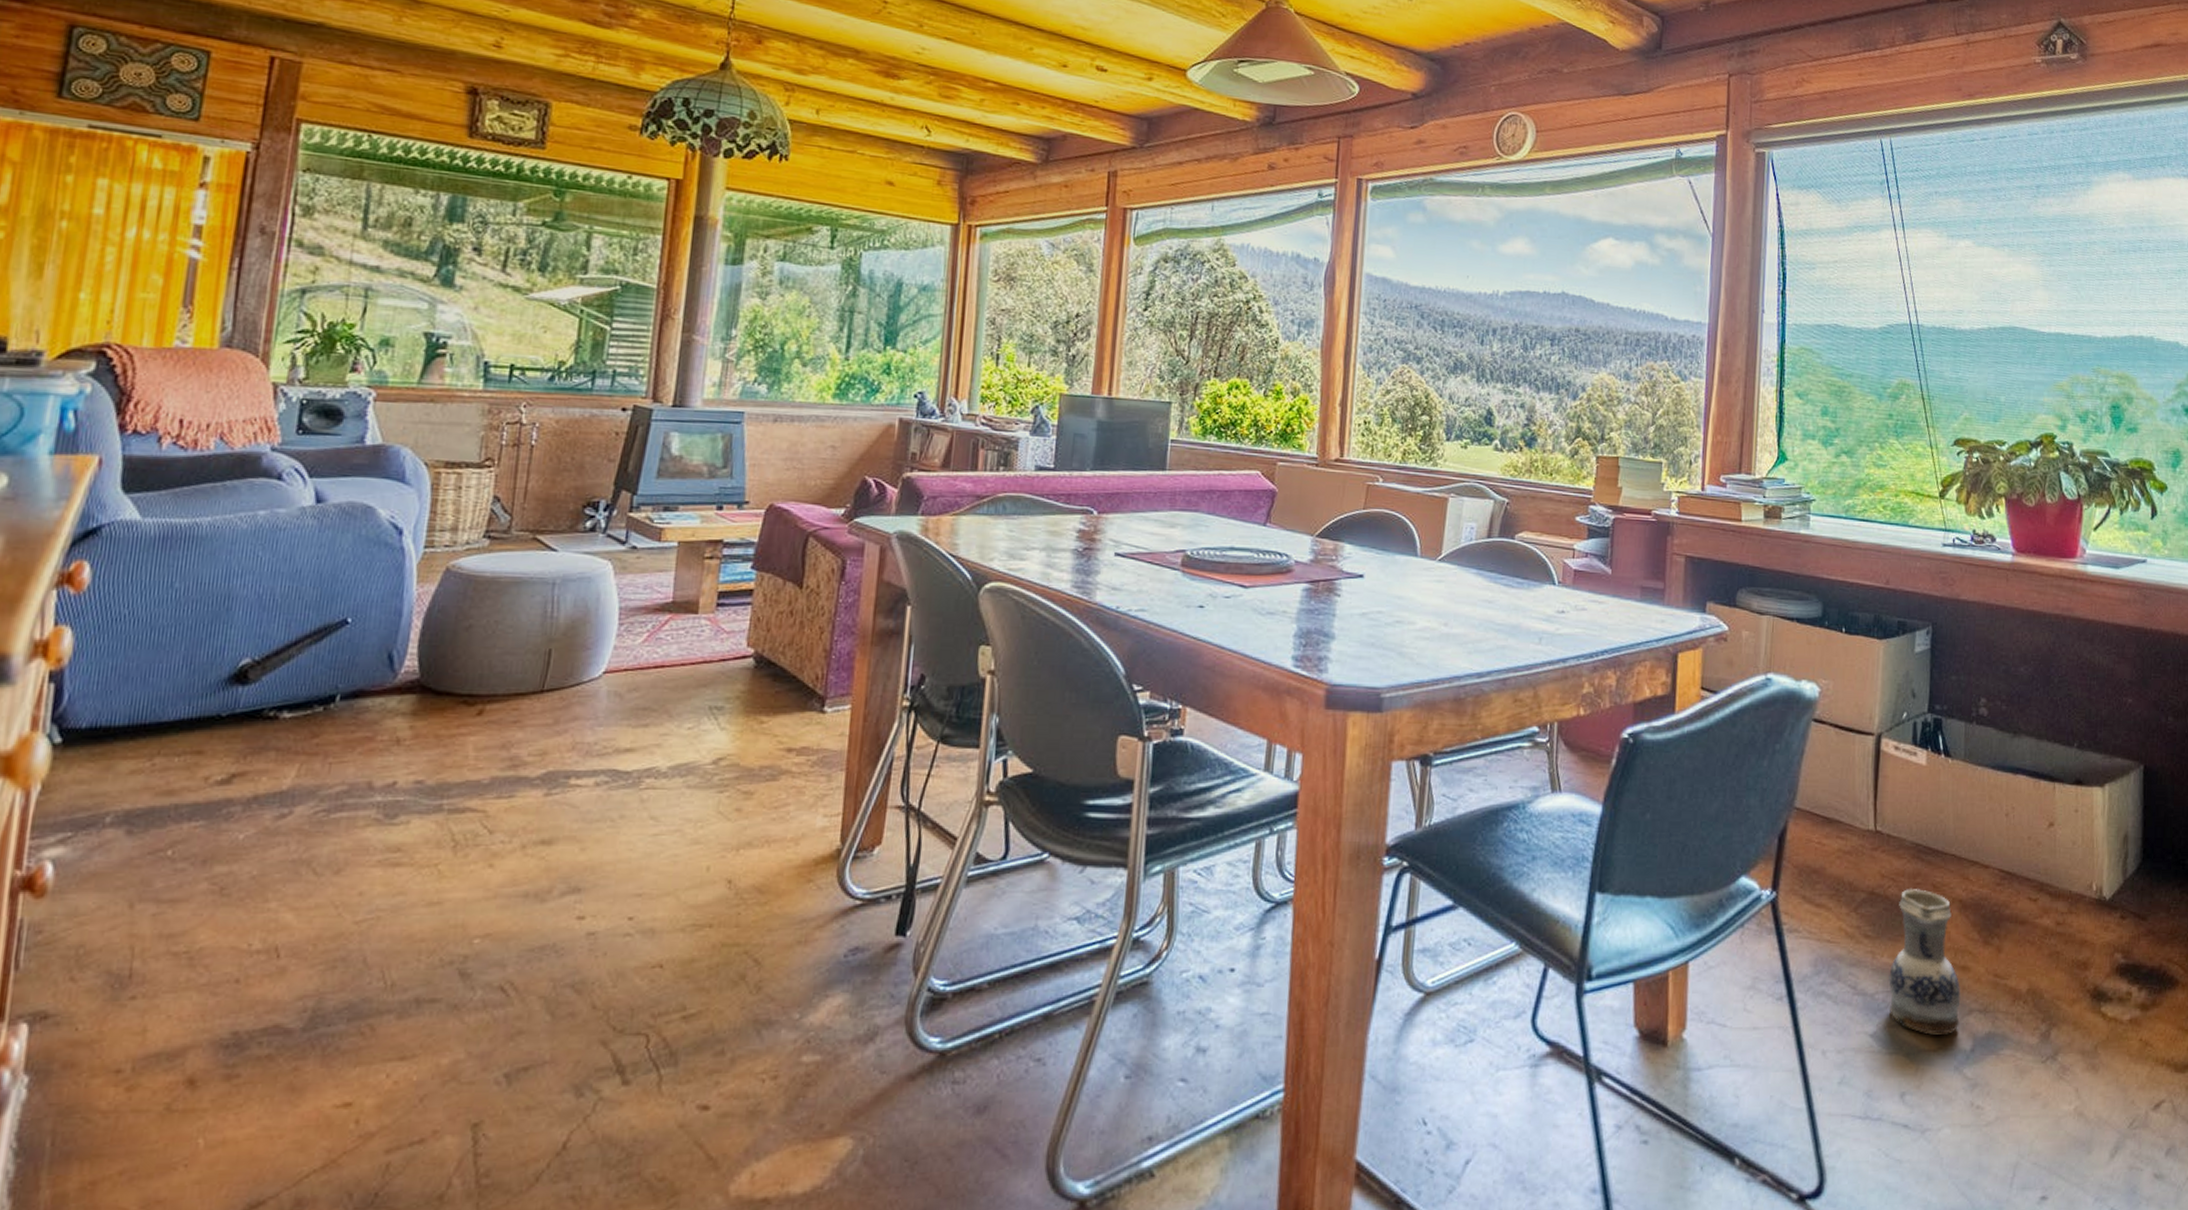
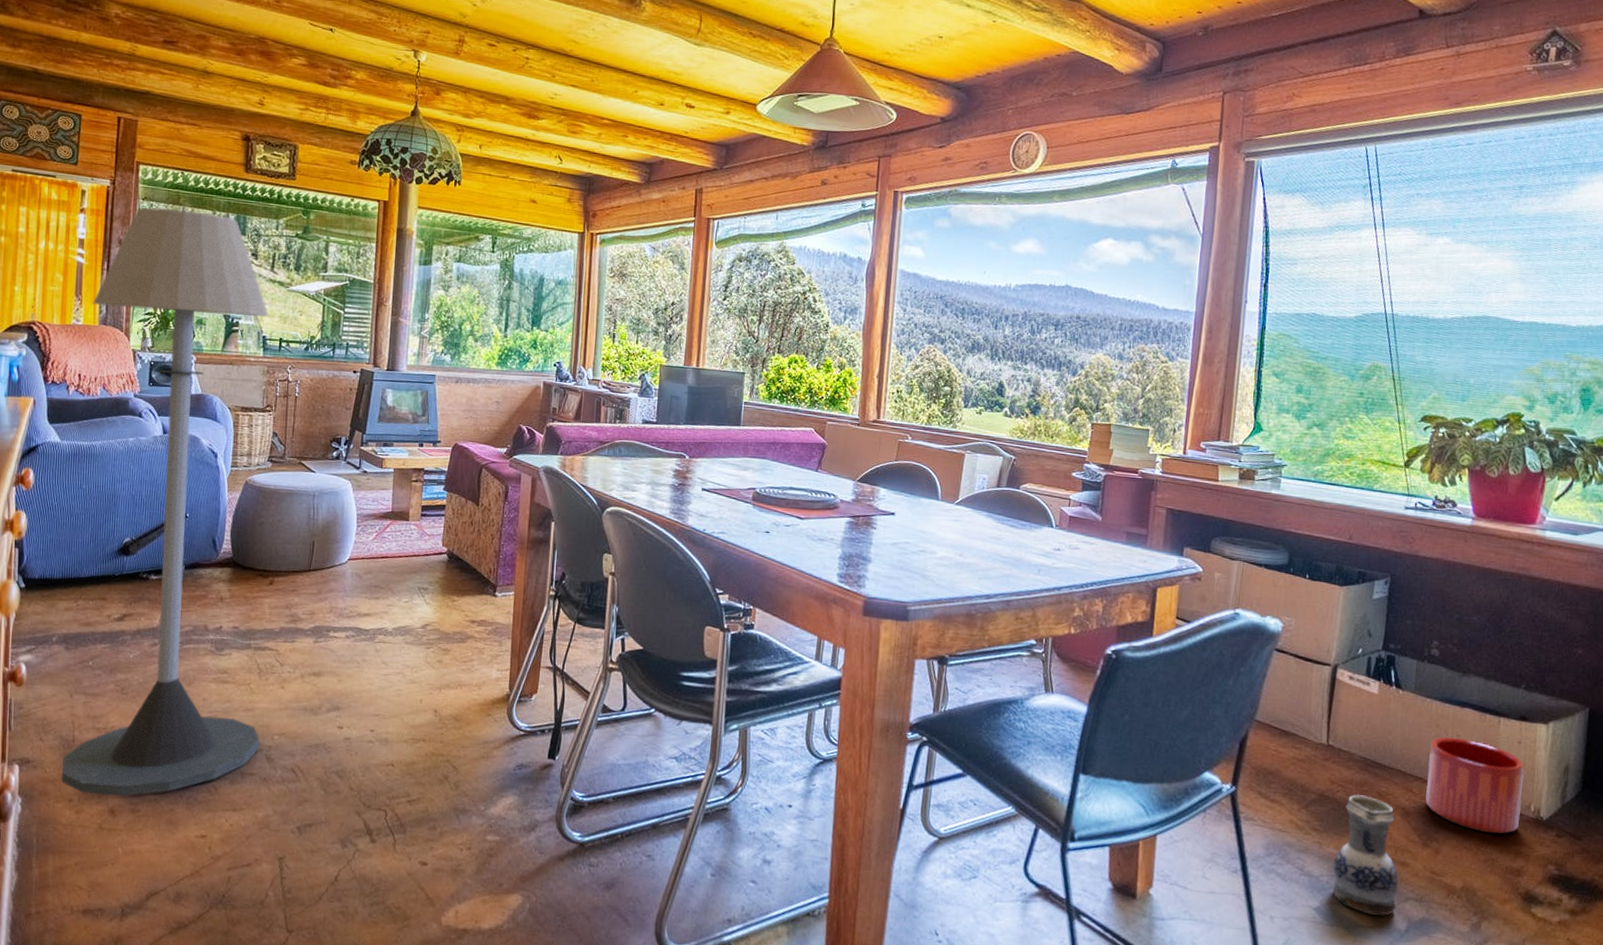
floor lamp: none [102,182,496,1058] -> present [60,207,269,797]
planter: none [1983,810,2084,922] -> present [1425,736,1524,834]

